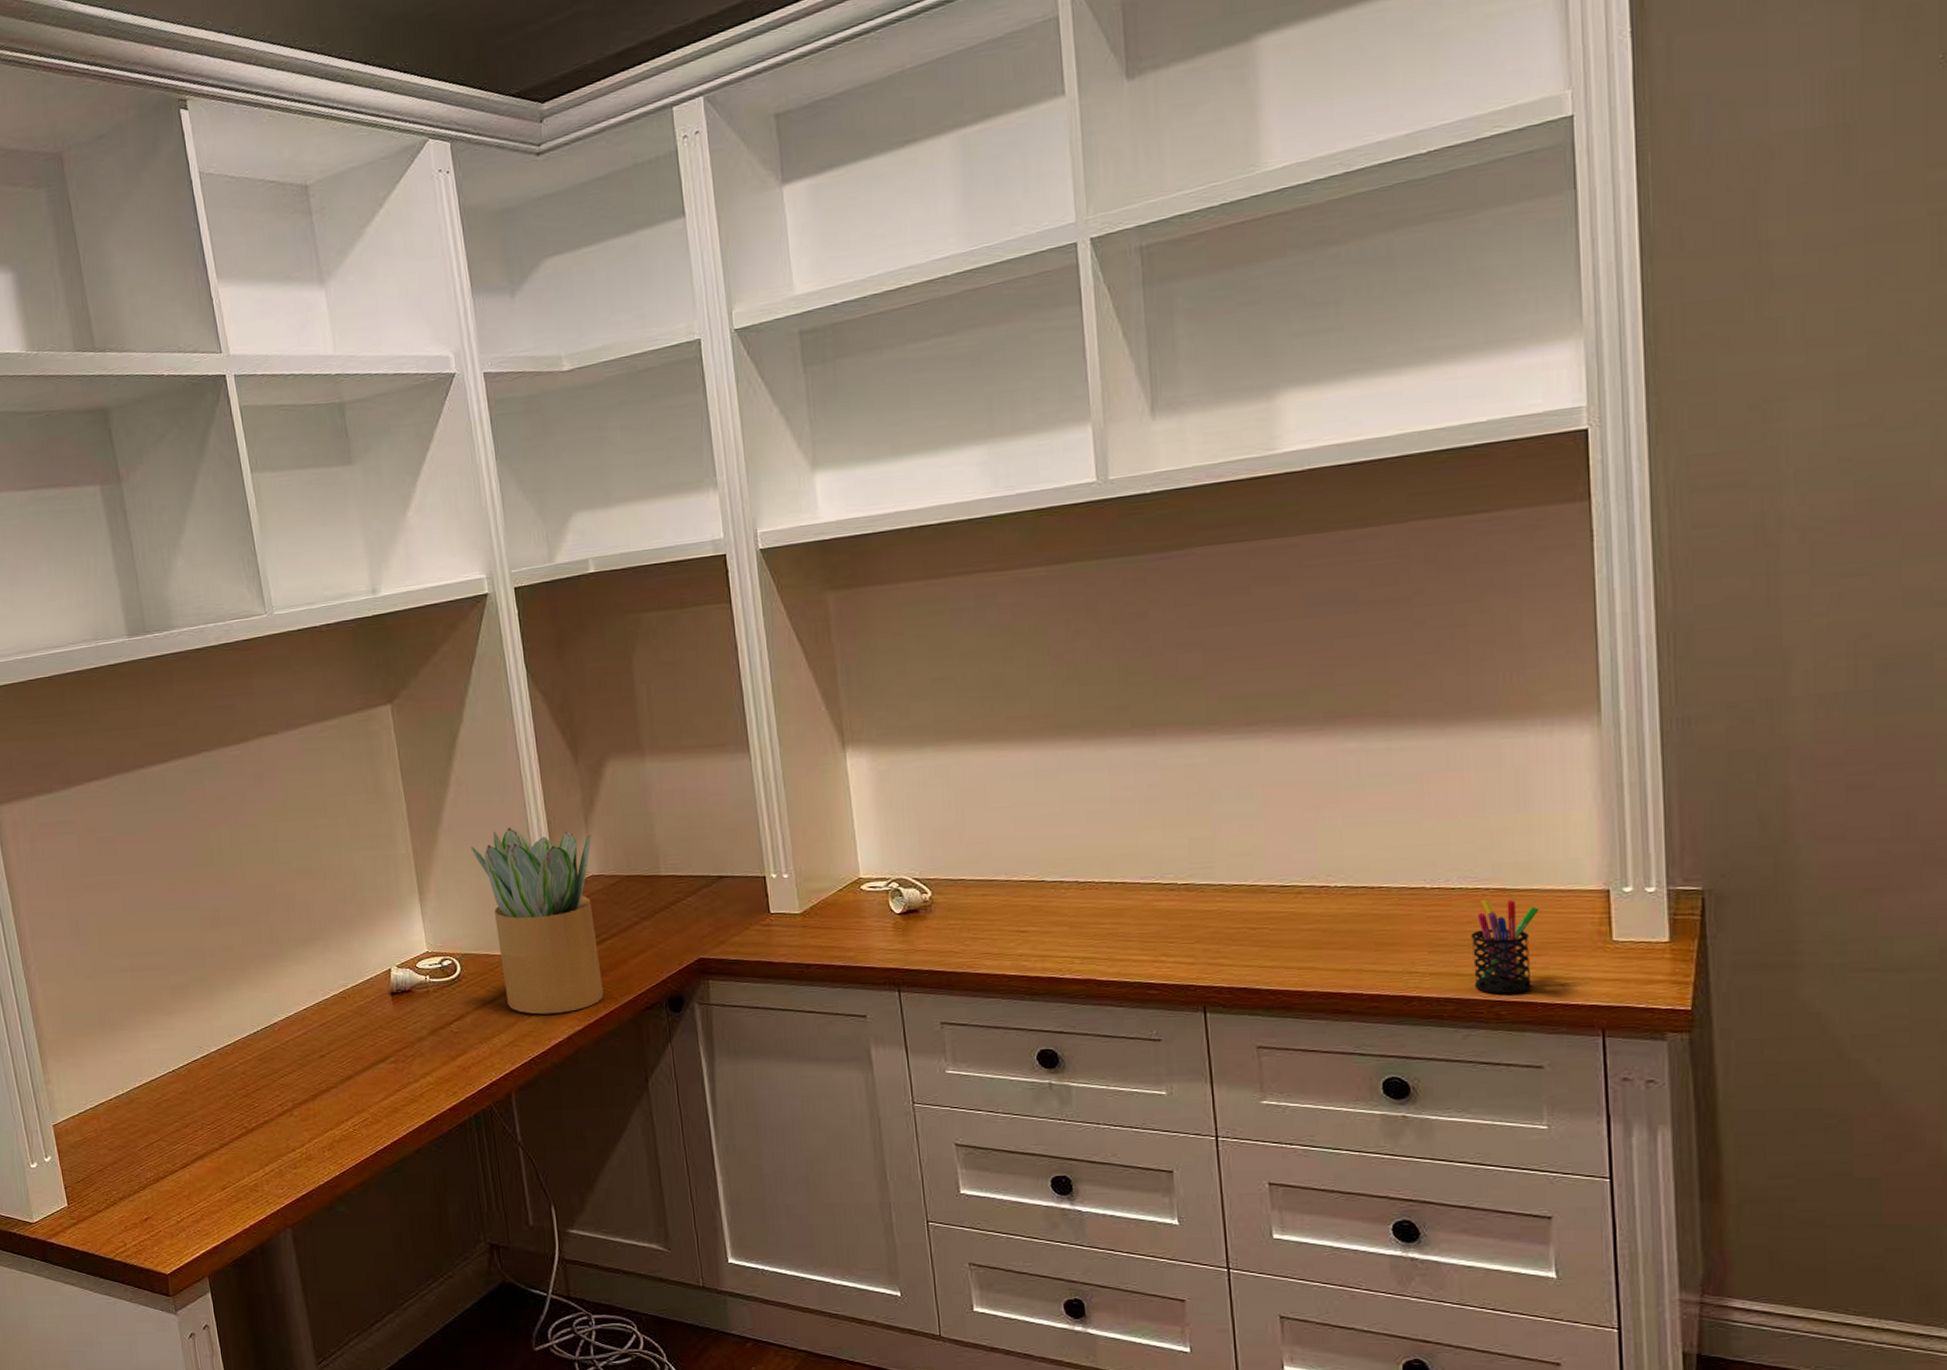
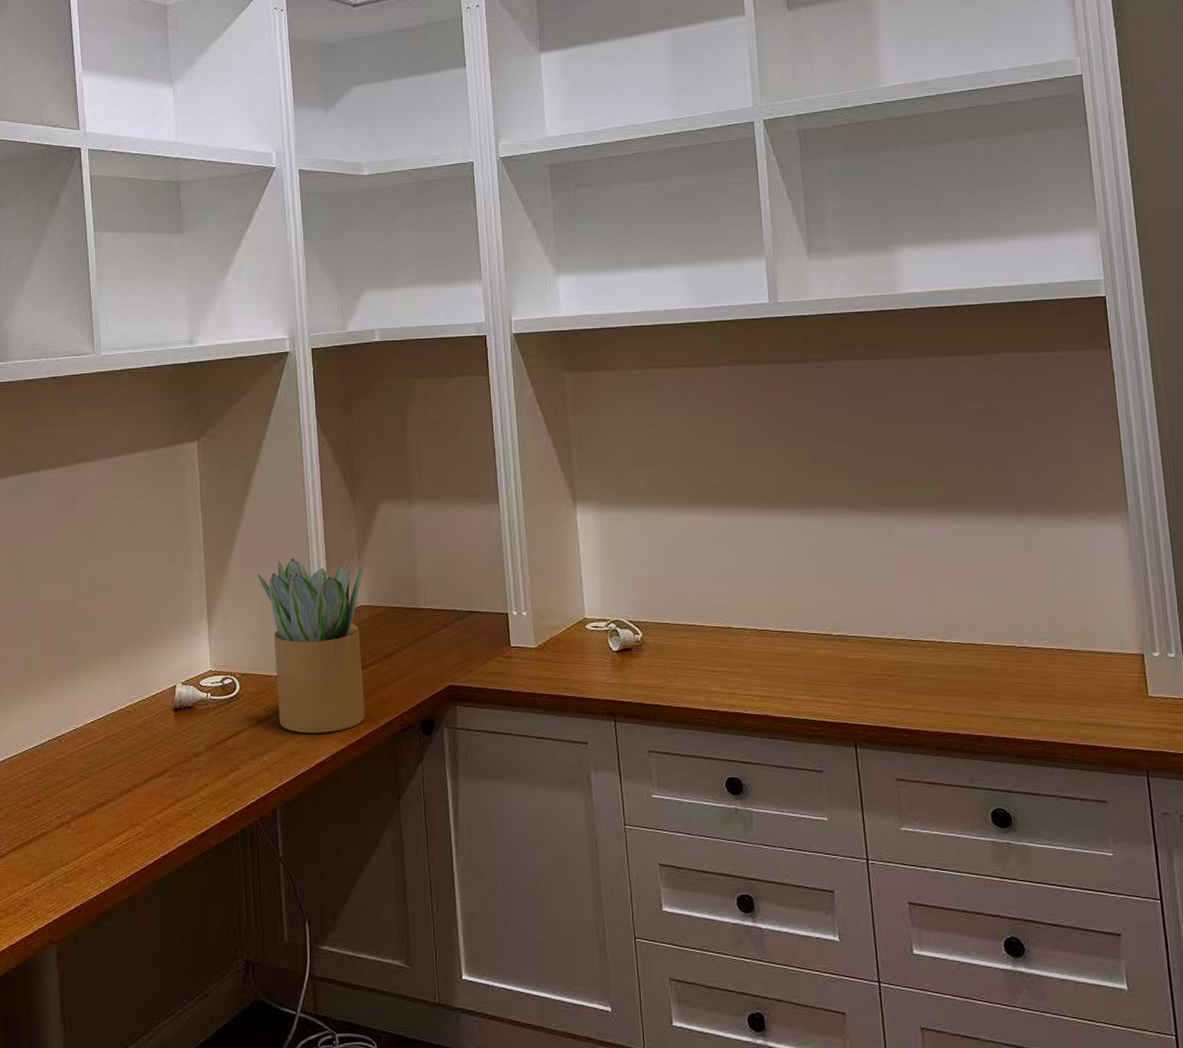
pen holder: present [1470,899,1539,994] -> none [1049,658,1096,739]

